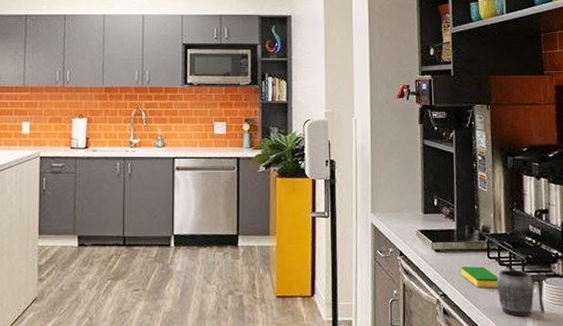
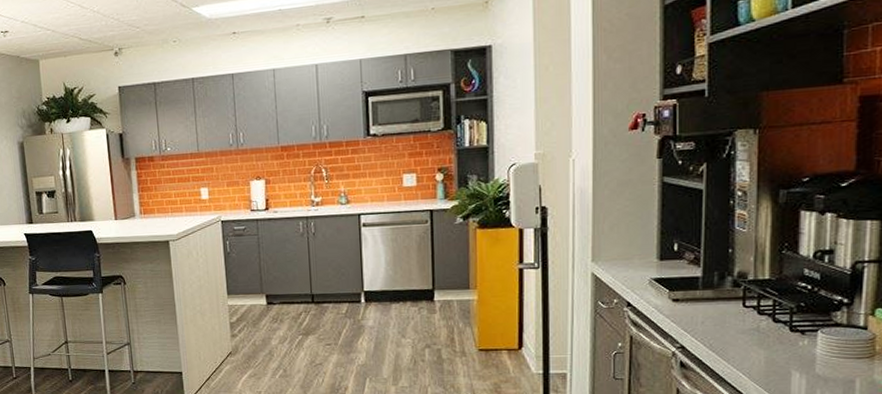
dish sponge: present [461,266,499,288] -> none [706,316,756,340]
mug: present [496,269,546,316] -> none [753,319,823,370]

